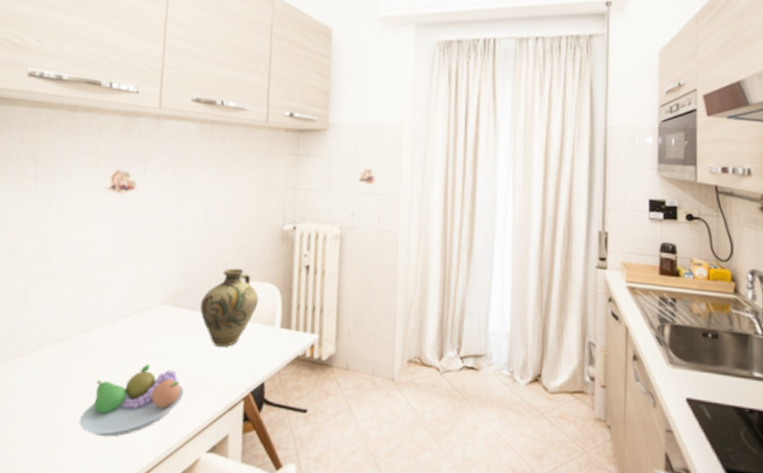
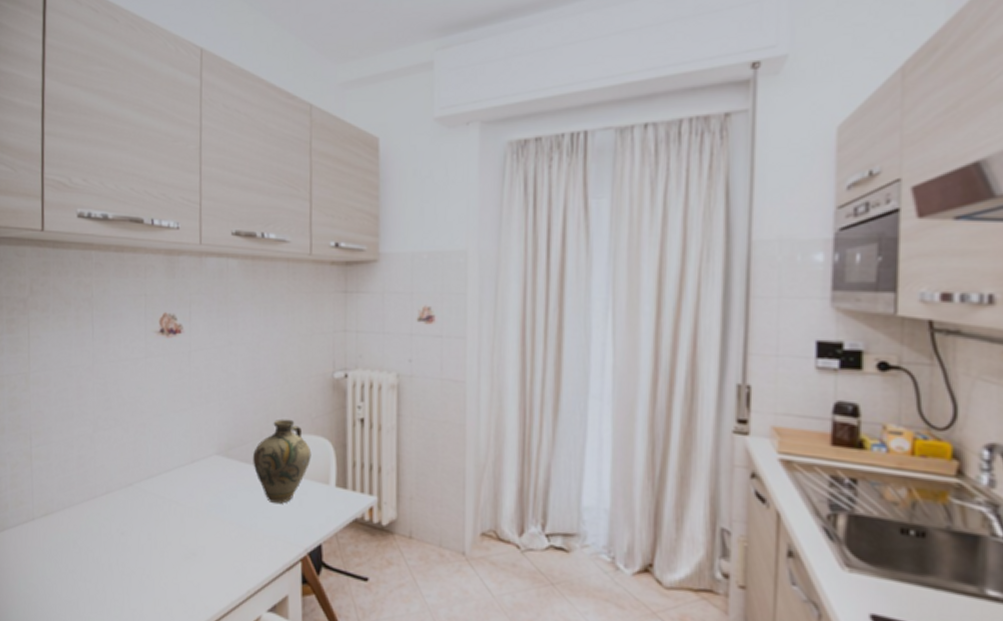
fruit bowl: present [79,364,184,437] -> none [148,515,242,586]

